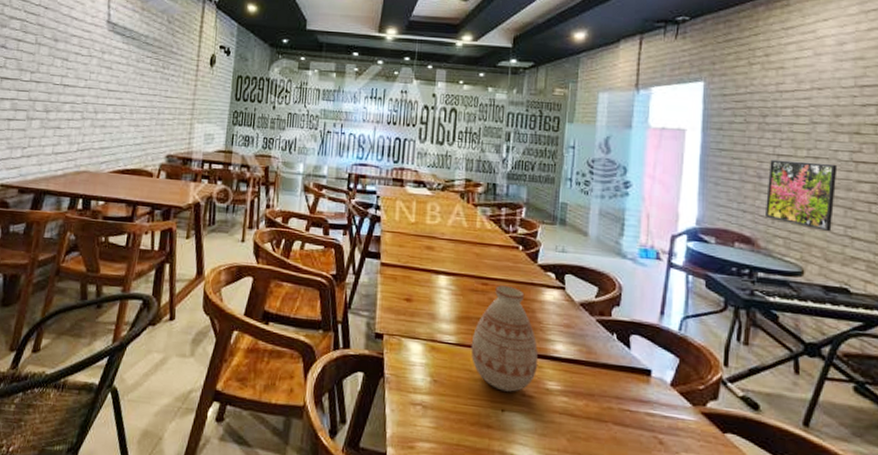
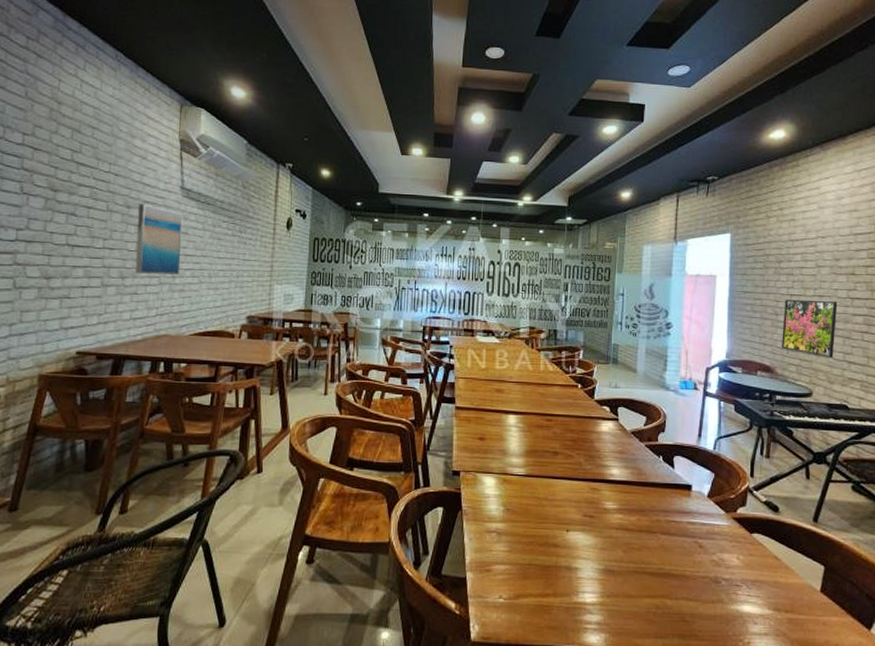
wall art: none [59,37,108,110] -> present [135,204,183,275]
vase: present [471,285,539,392] -> none [538,420,597,514]

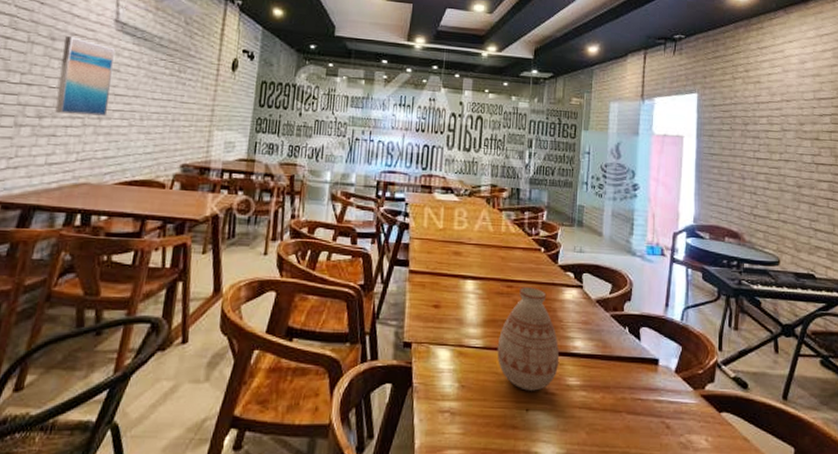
vase: none [538,420,597,514] -> present [497,287,560,391]
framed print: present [782,299,838,359] -> none [749,162,803,226]

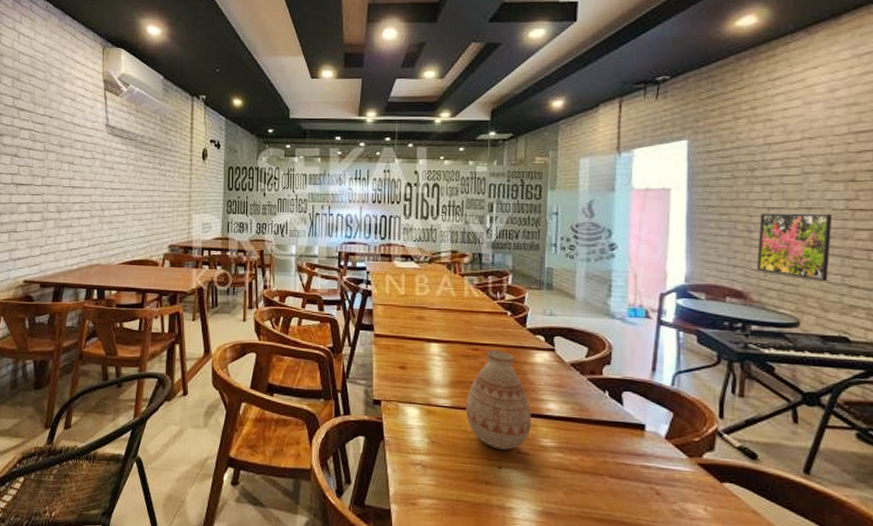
wall art: present [55,36,116,116] -> none [69,143,109,208]
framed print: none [749,162,803,226] -> present [757,213,833,282]

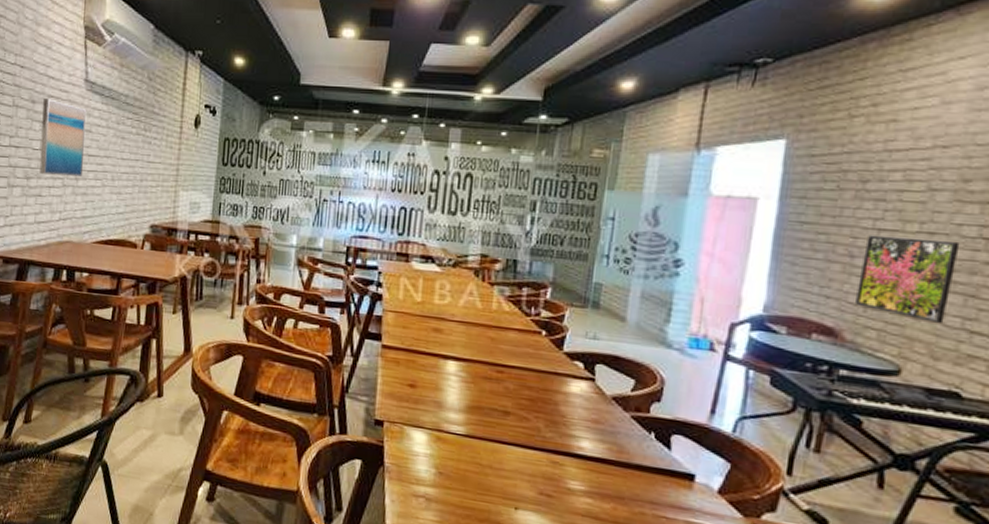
wall art: none [69,143,109,208] -> present [39,99,87,177]
vase: present [465,350,532,450] -> none [481,373,560,490]

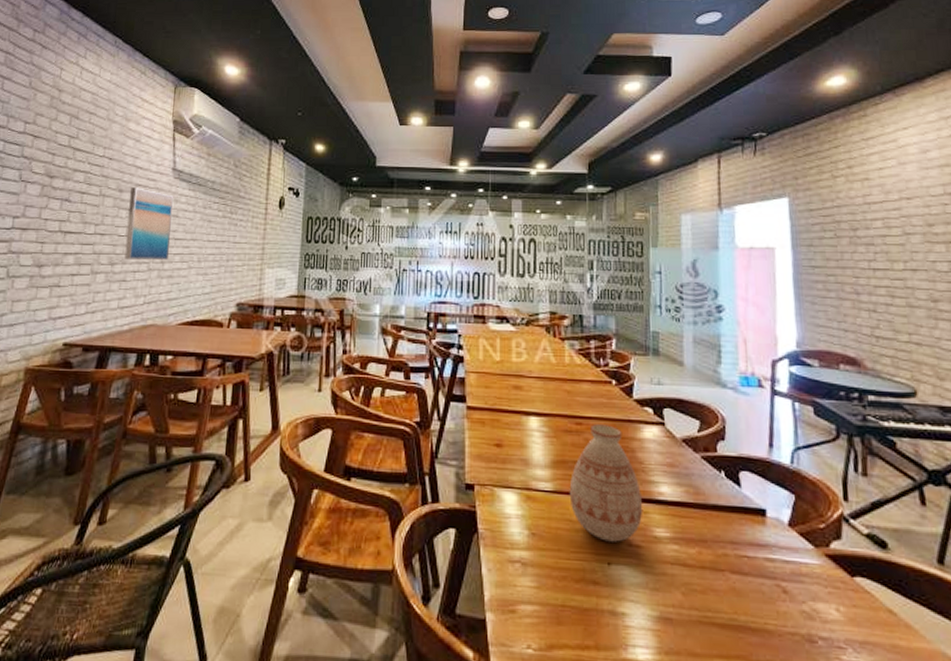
vase: none [481,373,560,490] -> present [569,424,643,542]
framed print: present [856,235,960,325] -> none [866,274,940,348]

